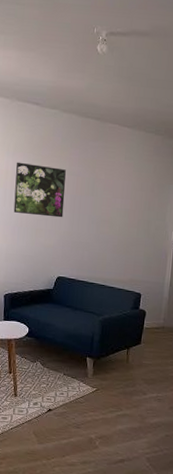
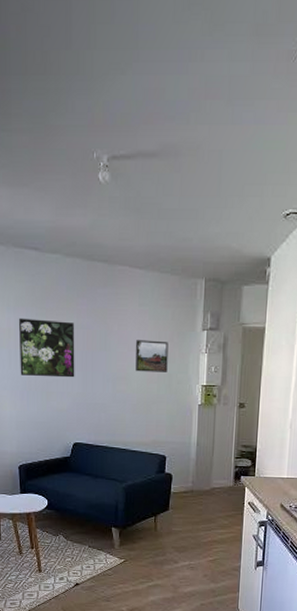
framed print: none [118,188,149,219] -> present [136,340,168,372]

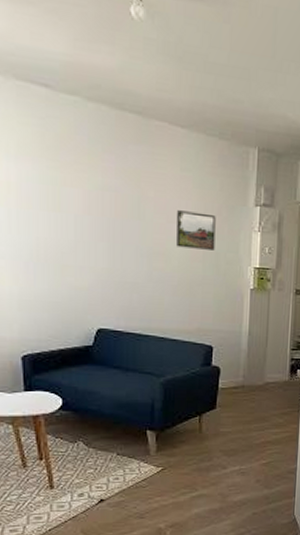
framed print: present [18,318,75,378] -> none [21,169,99,250]

